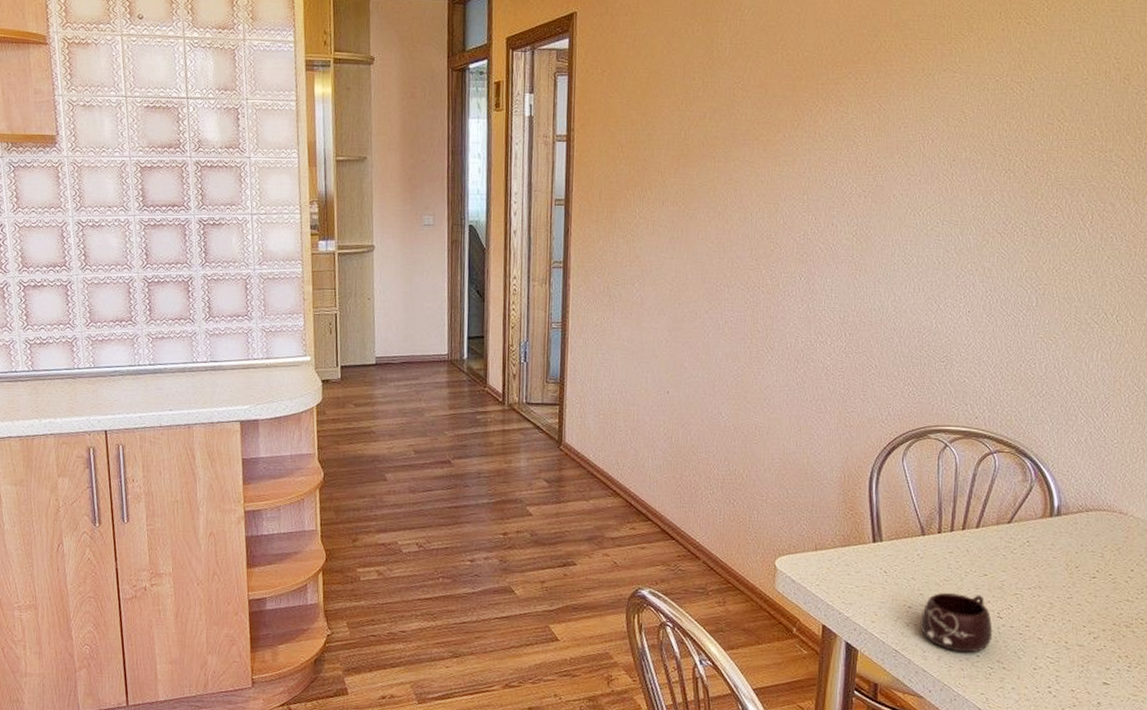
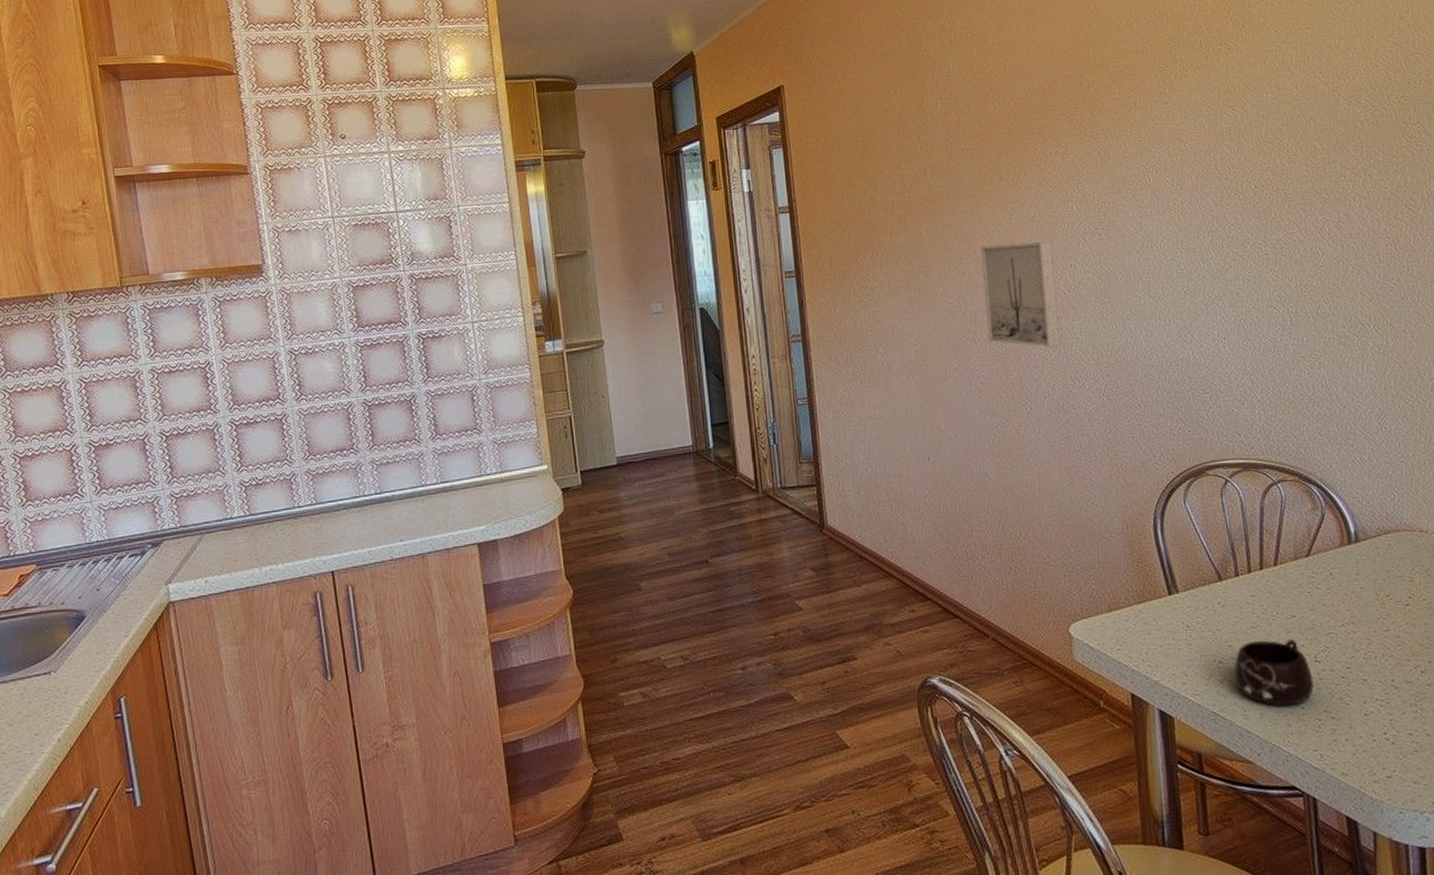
wall art: none [741,196,817,300] -> present [980,240,1060,347]

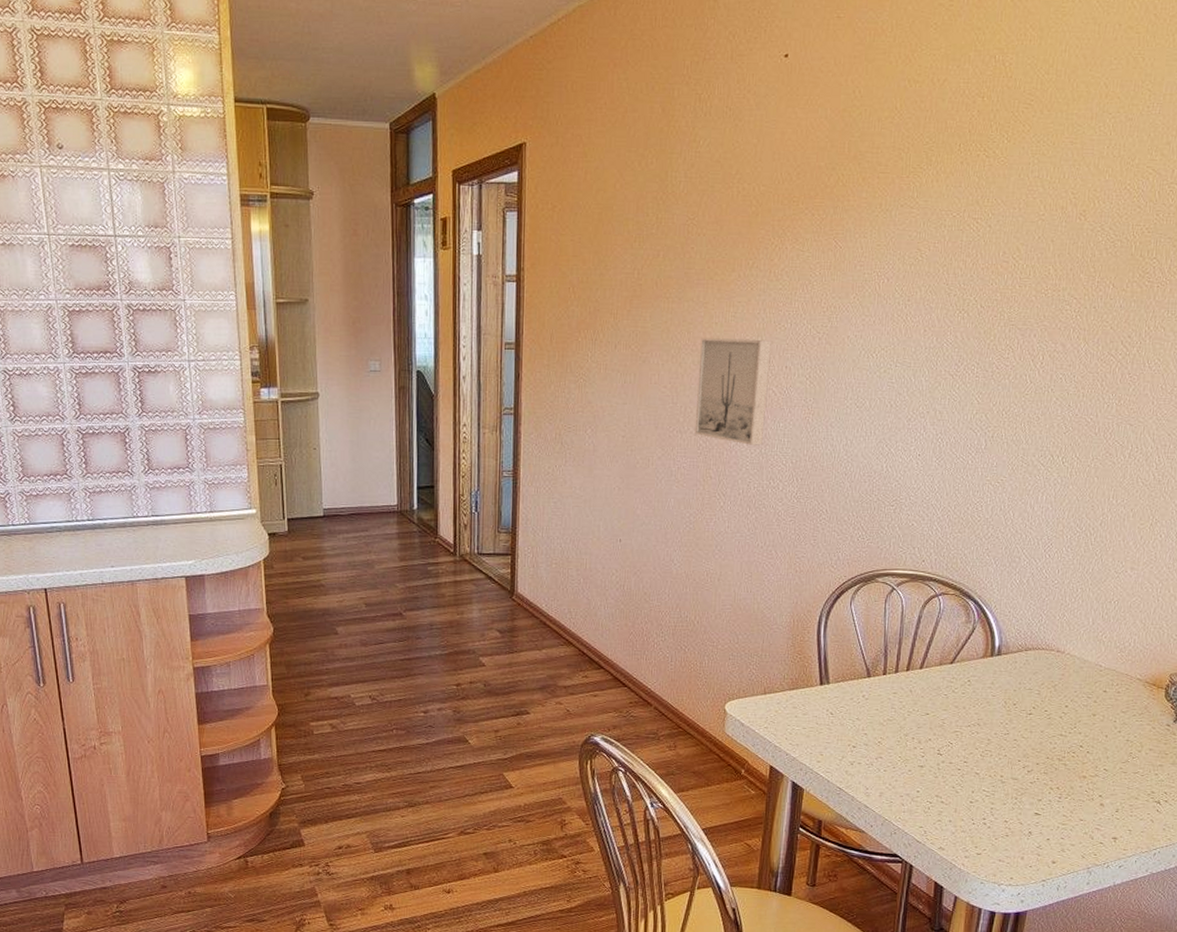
mug: present [1233,639,1314,706] -> none [863,731,933,789]

